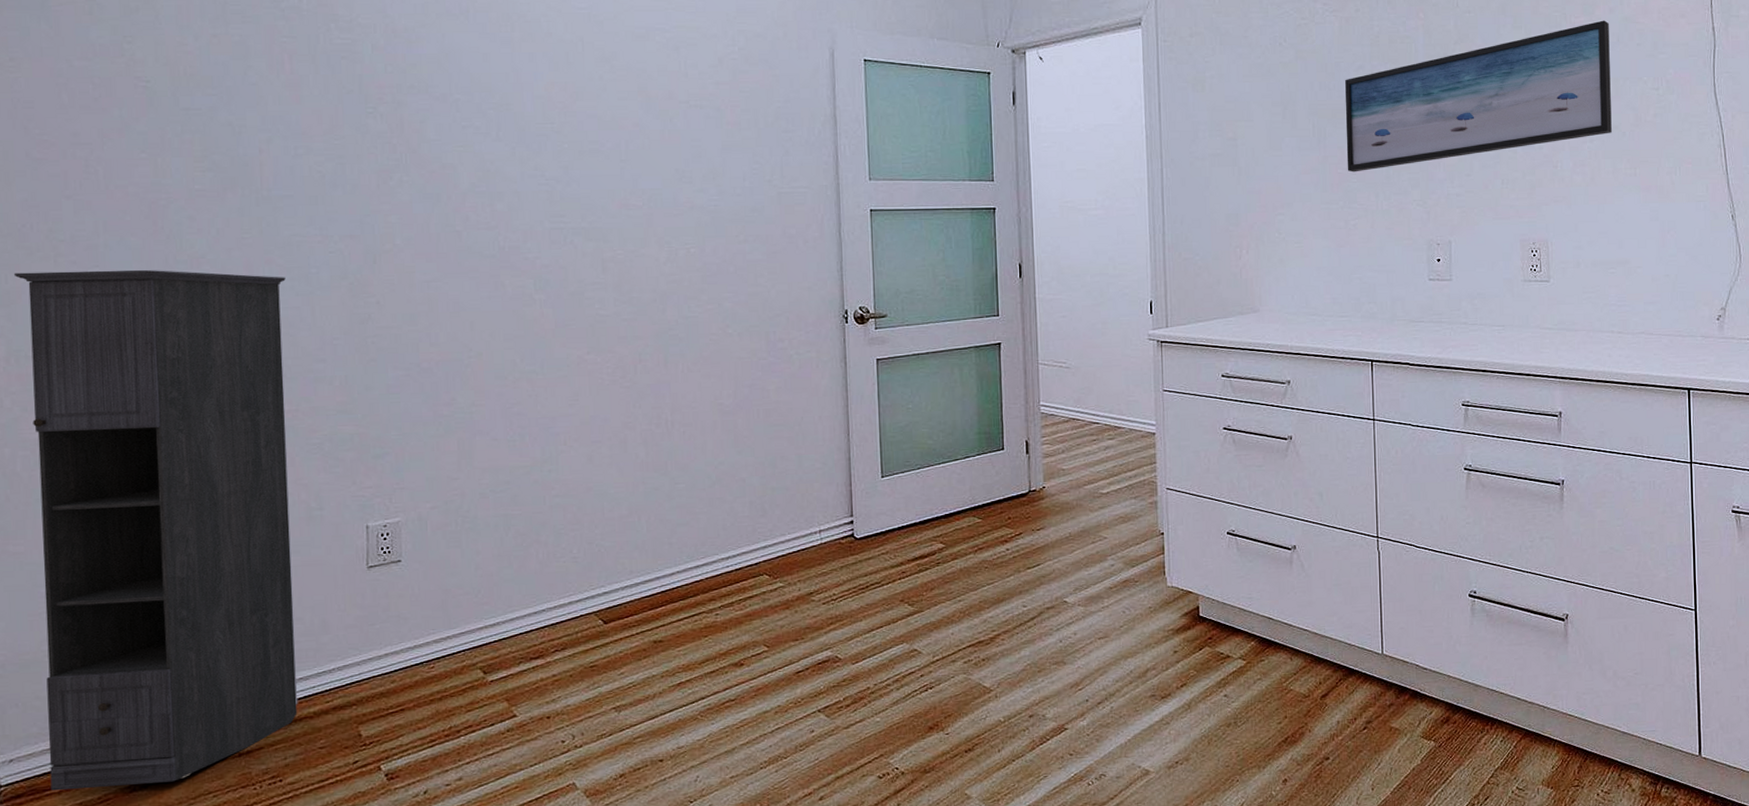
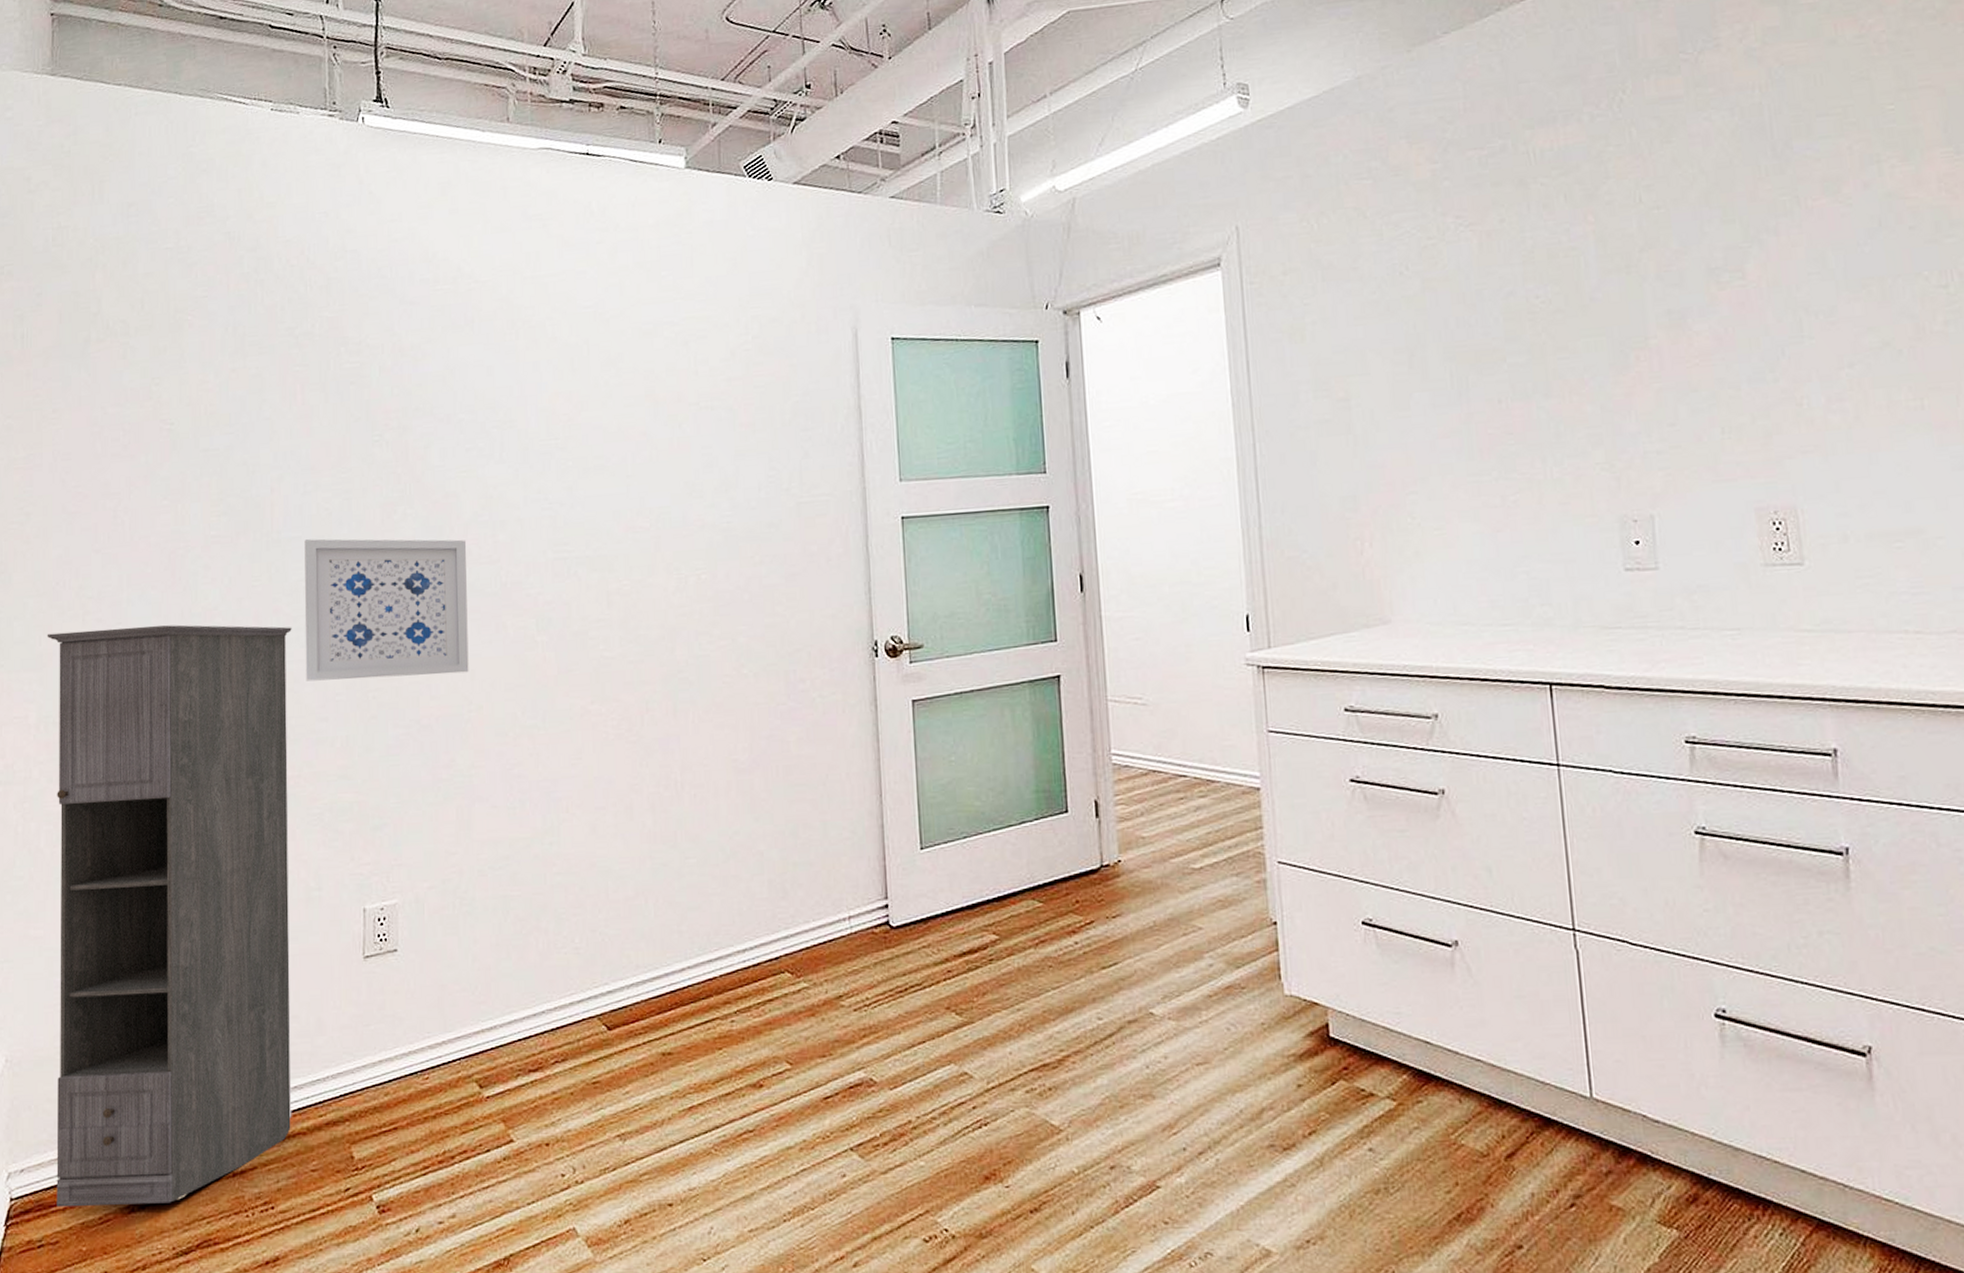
wall art: none [297,198,468,326] -> present [304,539,469,682]
wall art: present [1344,20,1612,172] -> none [1489,199,1881,432]

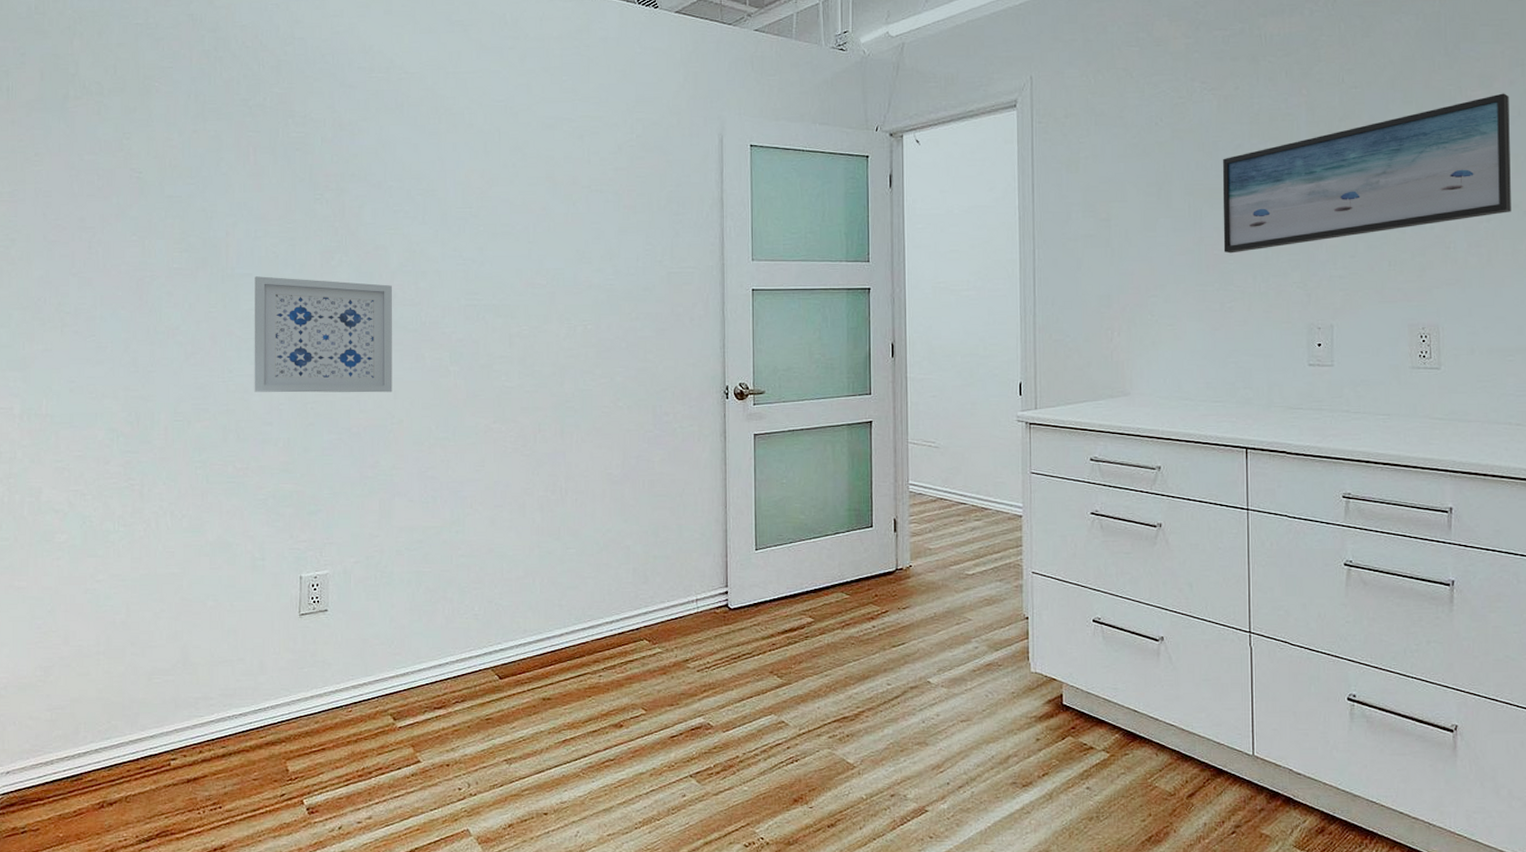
storage cabinet: present [47,624,292,1208] -> none [29,339,243,803]
wall art: none [1489,199,1881,432] -> present [1222,93,1511,254]

